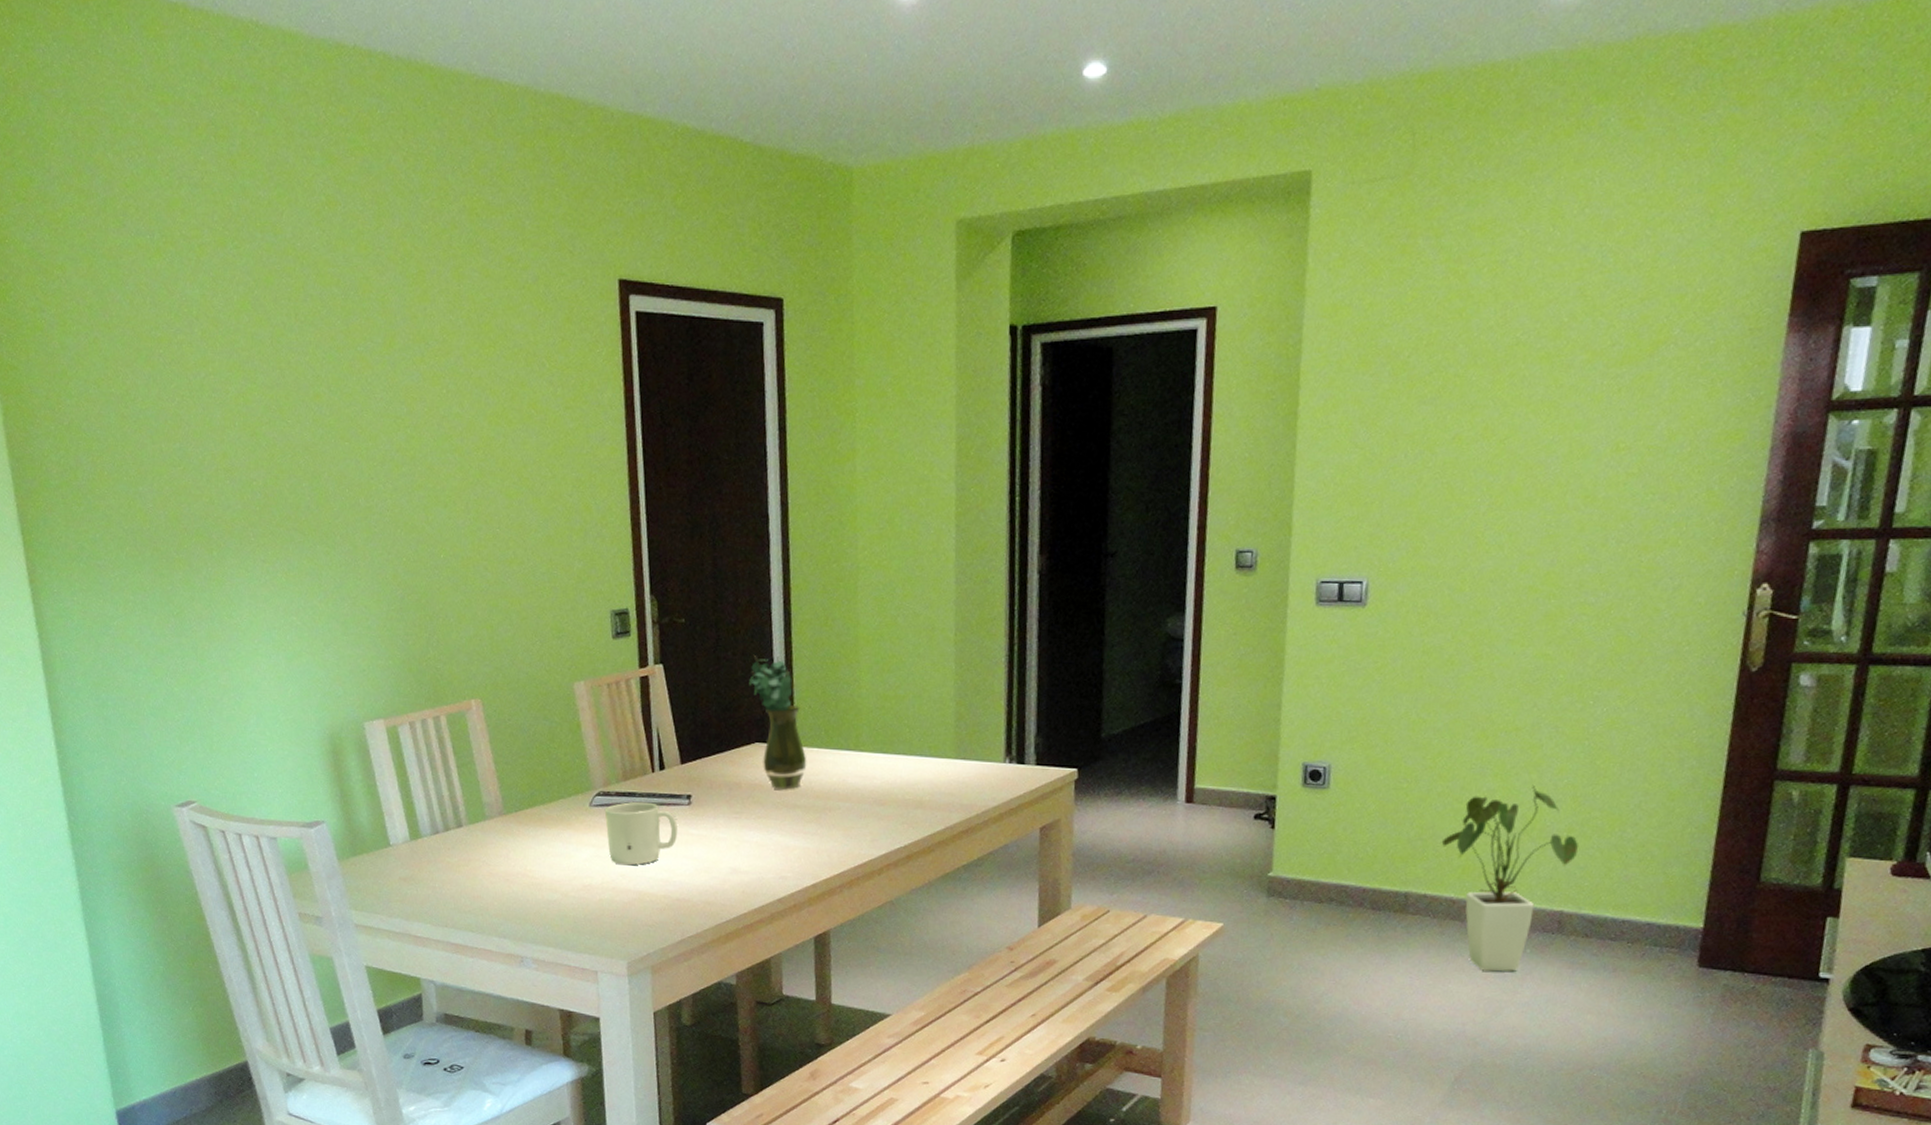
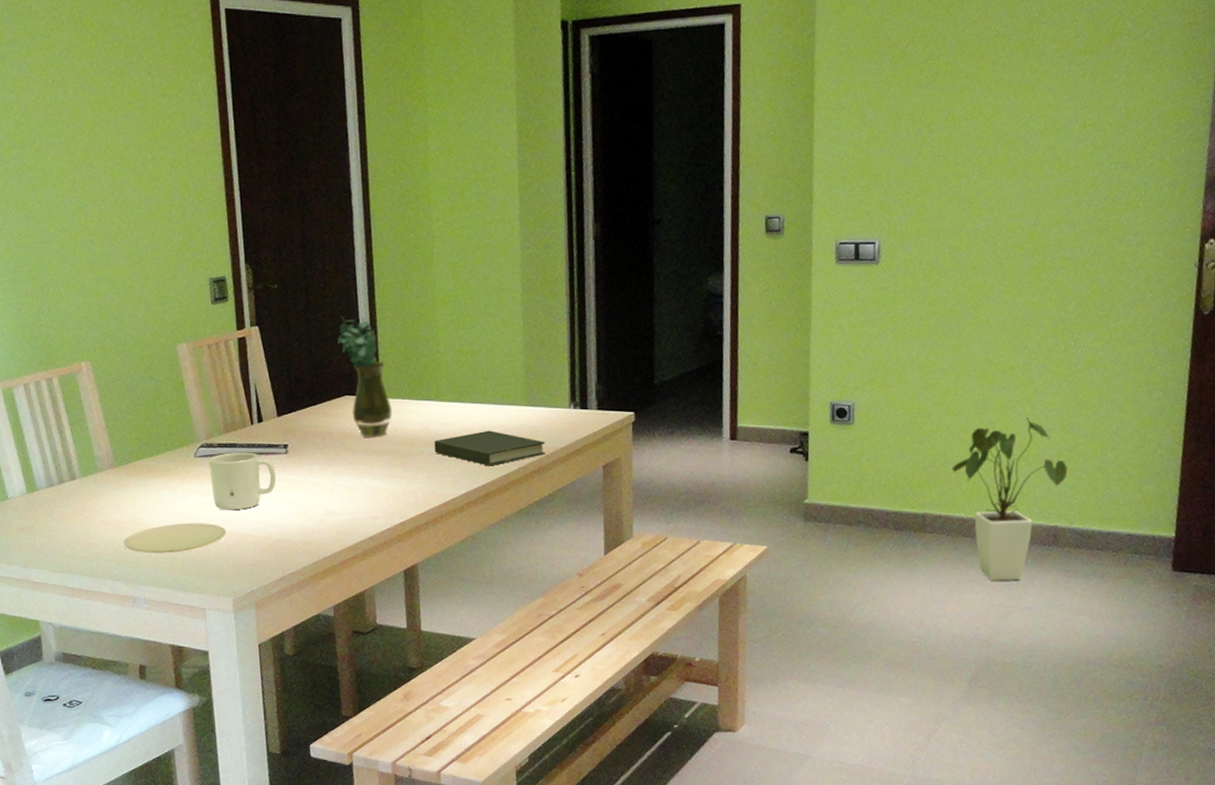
plate: none [511,877,623,910] -> present [123,522,227,553]
book: none [852,785,976,825] -> present [434,430,546,466]

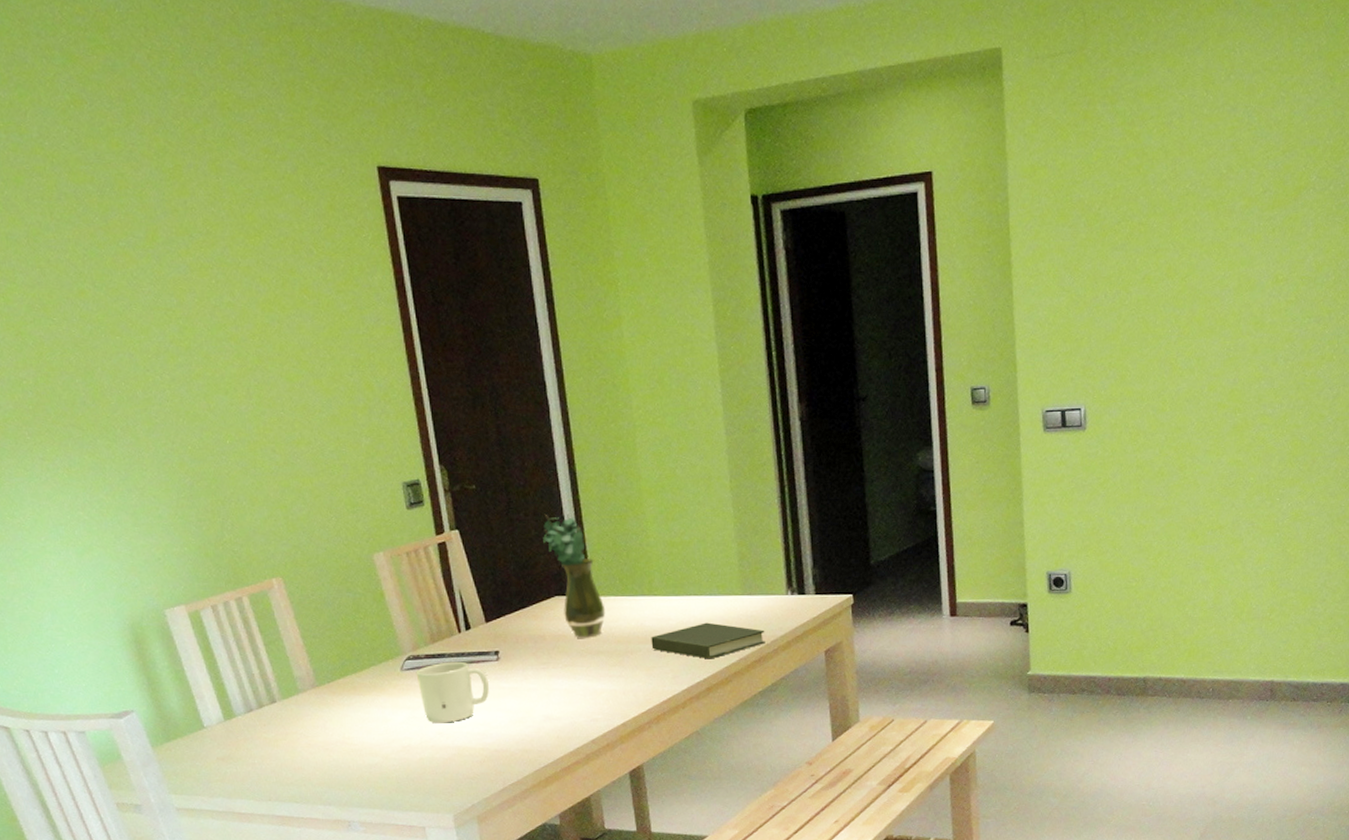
plate: present [123,522,227,553] -> none [332,738,442,774]
house plant: present [951,416,1068,581] -> none [1169,574,1281,739]

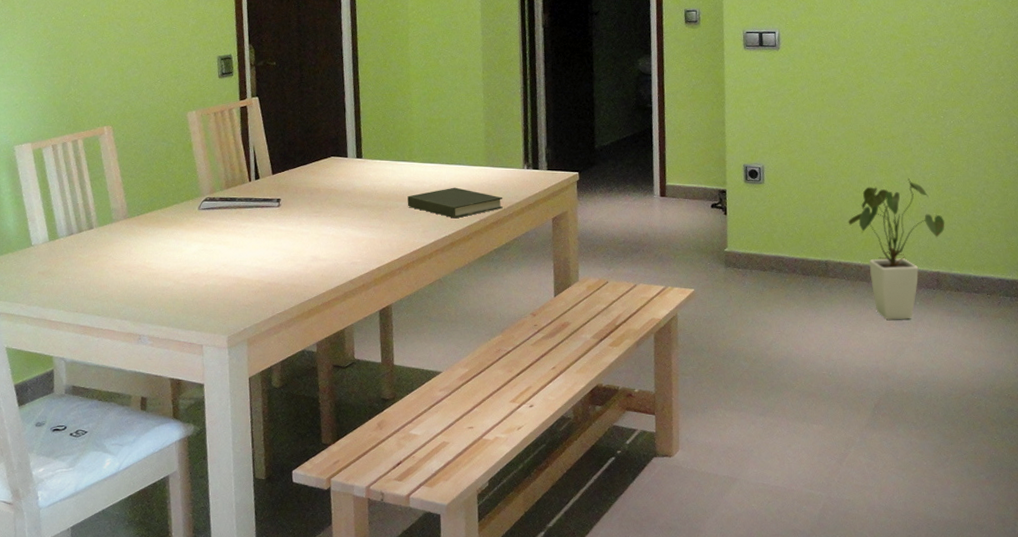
mug: present [416,661,489,724] -> none [210,205,269,257]
vase: present [543,514,606,638] -> none [326,89,372,193]
house plant: none [1169,574,1281,739] -> present [848,177,945,320]

